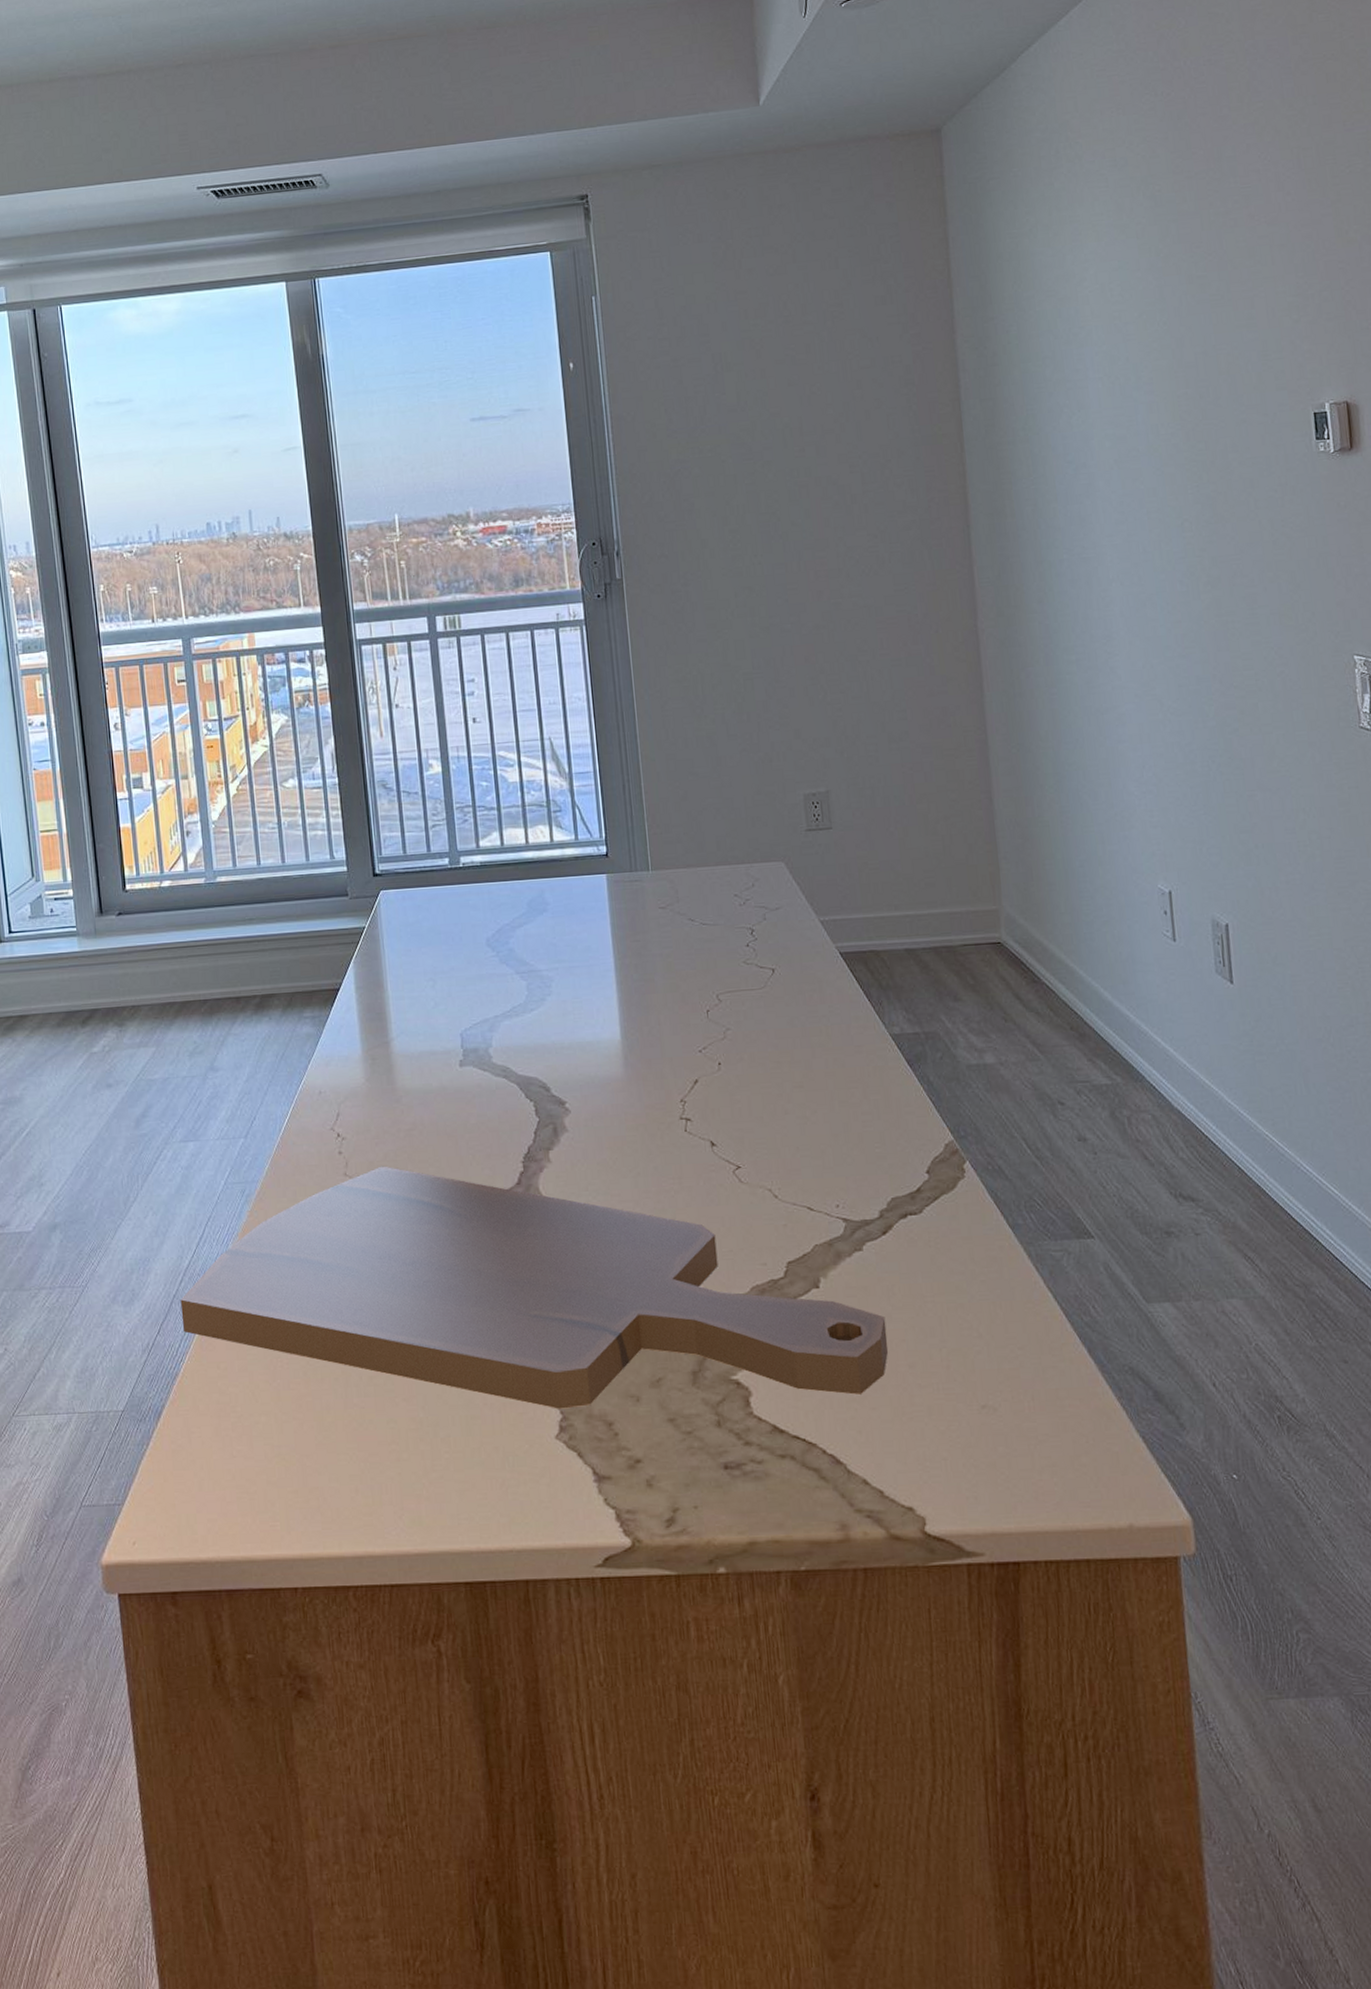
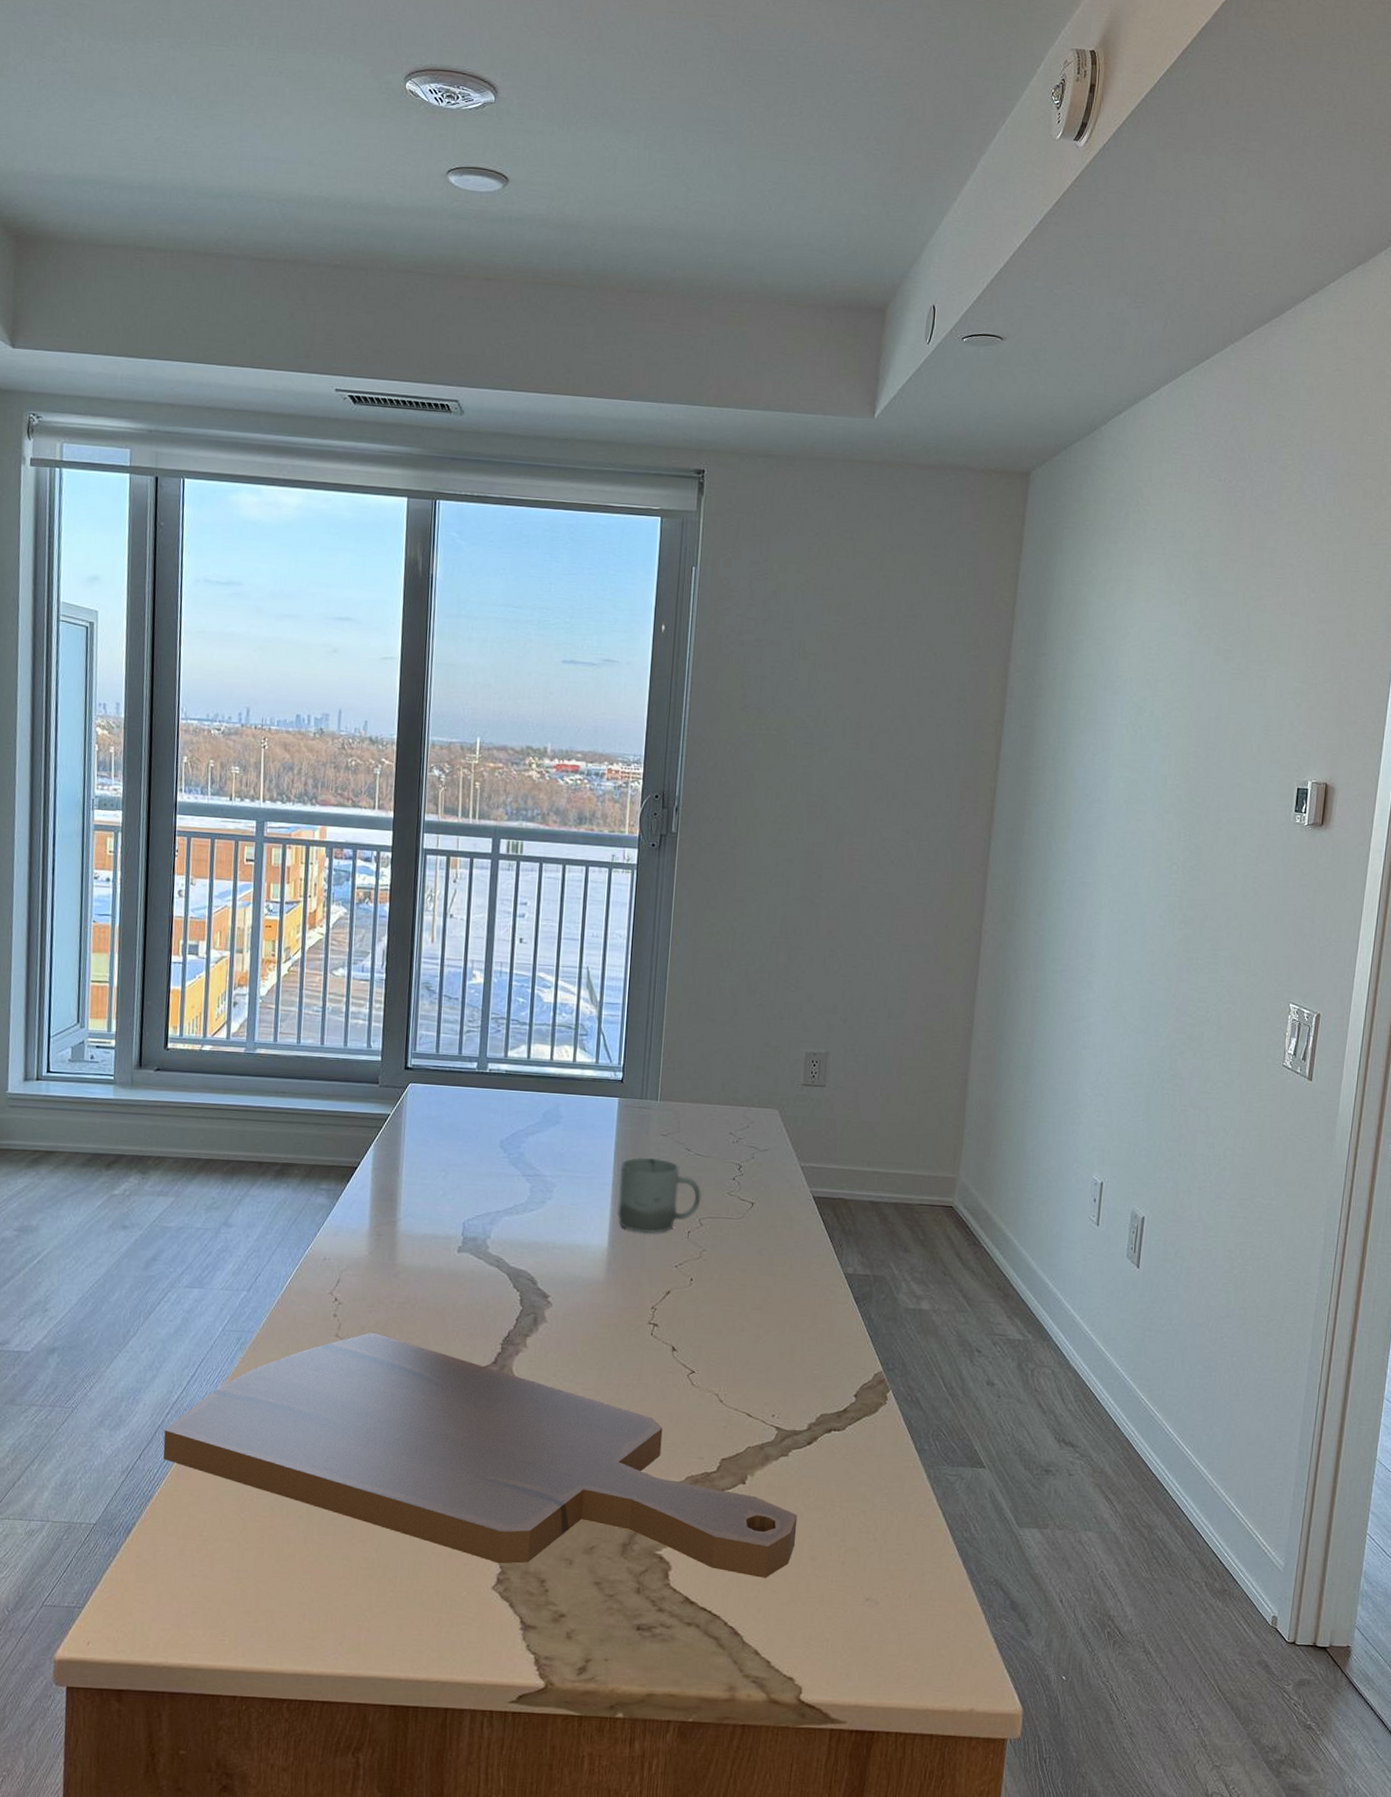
cup: none [620,934,715,1020] -> present [618,1157,702,1233]

